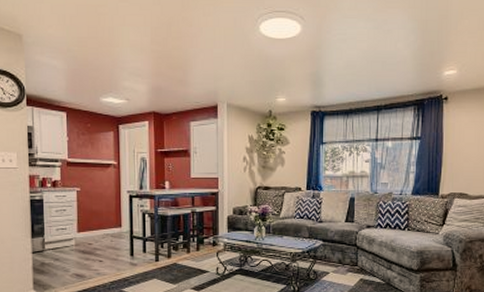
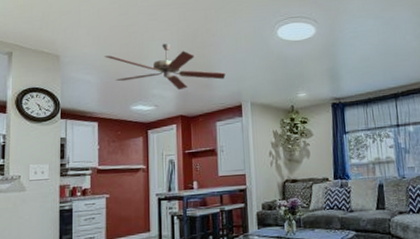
ceiling fan: none [70,30,202,85] -> present [104,43,226,91]

